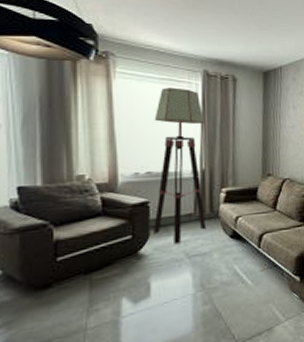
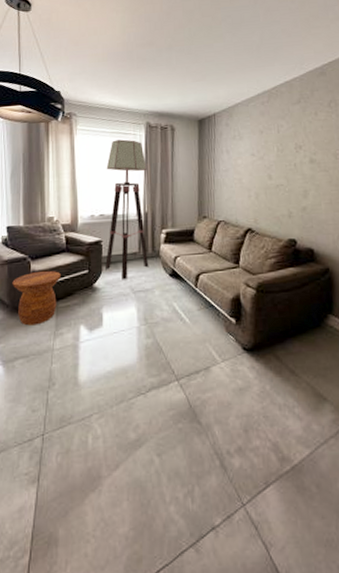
side table: none [27,238,95,305] -> present [12,270,61,326]

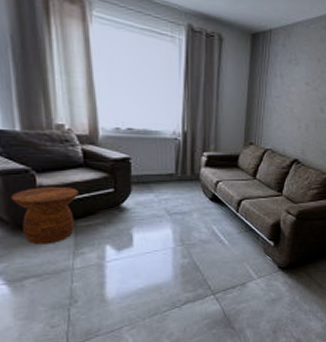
floor lamp: present [105,139,148,279] -> none [135,39,187,200]

